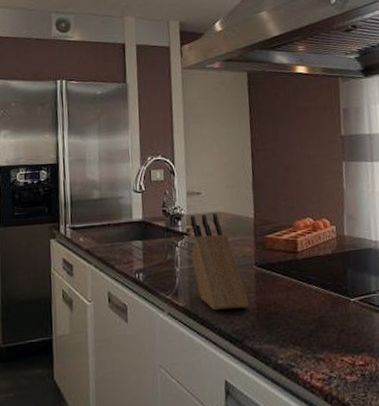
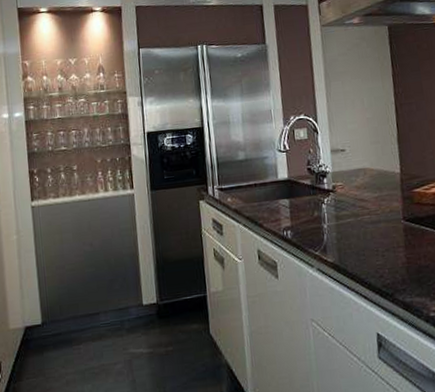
knife block: present [190,213,250,311] -> none [335,170,399,265]

